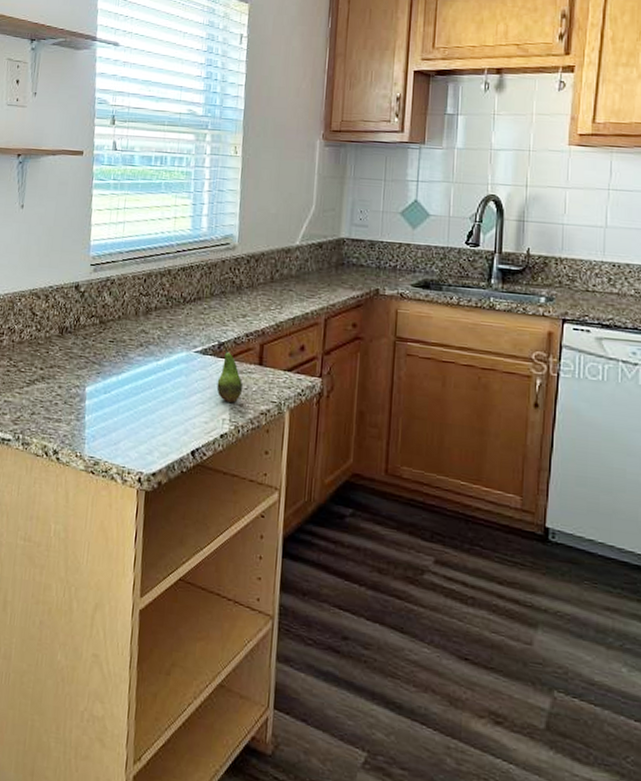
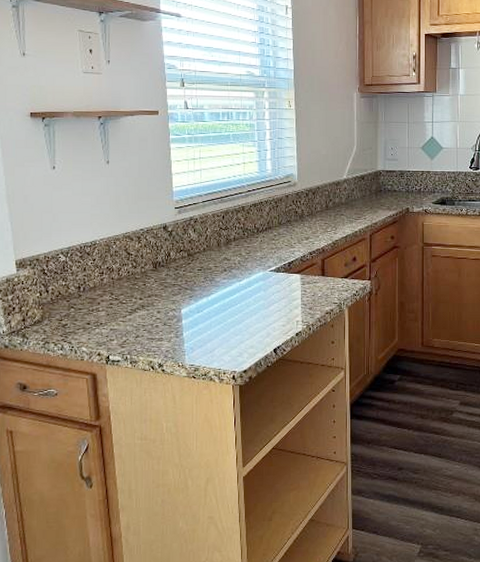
fruit: present [216,340,244,403] -> none [287,259,311,307]

